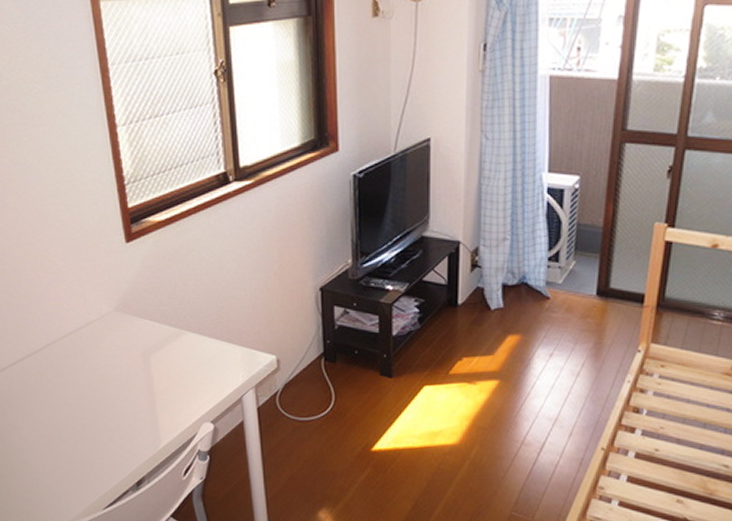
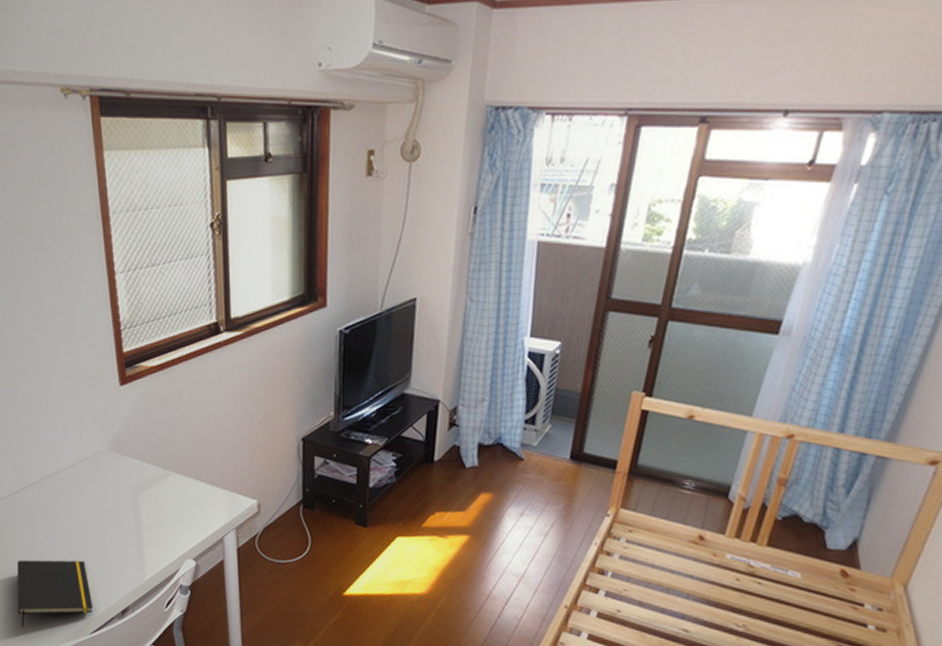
notepad: none [22,430,105,507] -> present [17,560,93,627]

